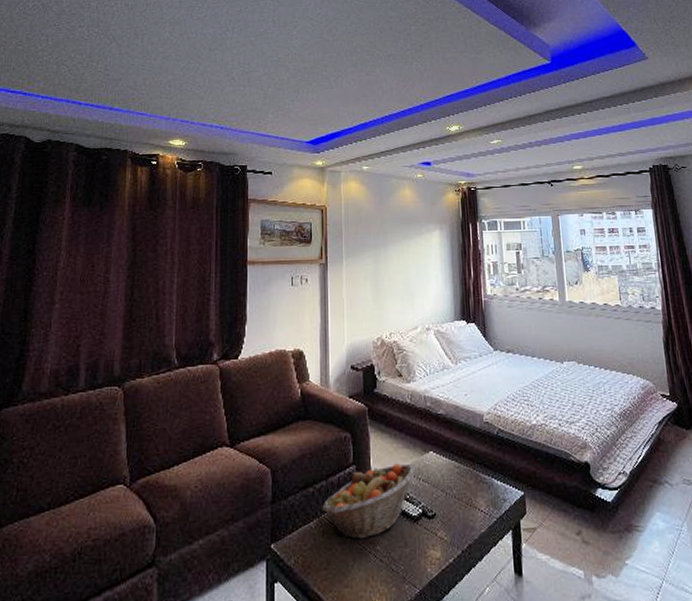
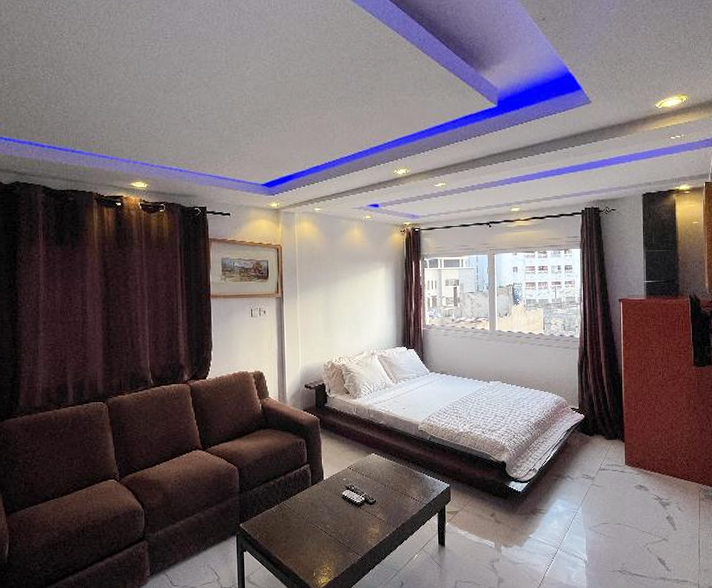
fruit basket: present [322,463,415,540] -> none [281,463,359,520]

